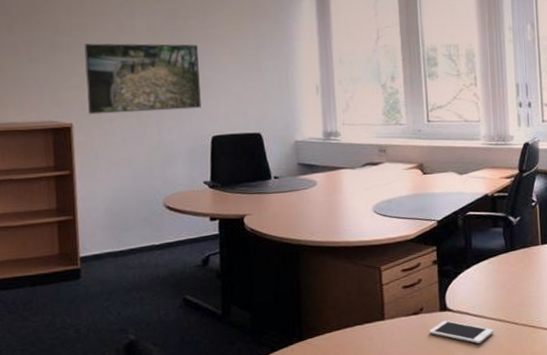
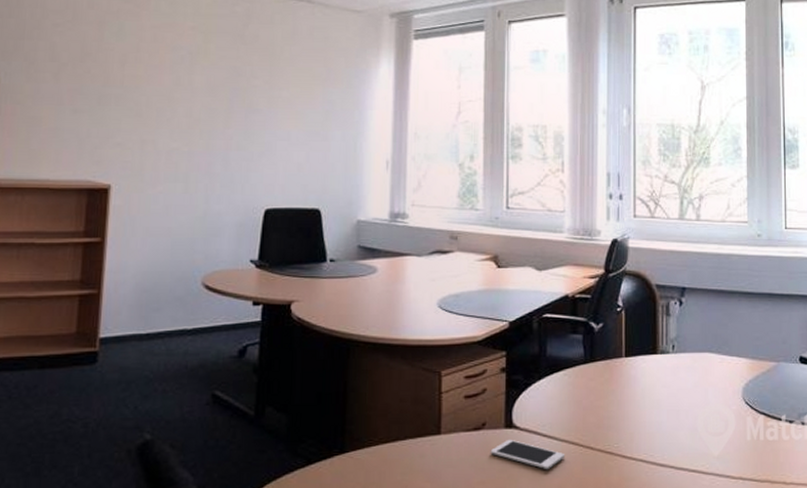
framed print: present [84,43,201,115] -> none [131,98,260,177]

